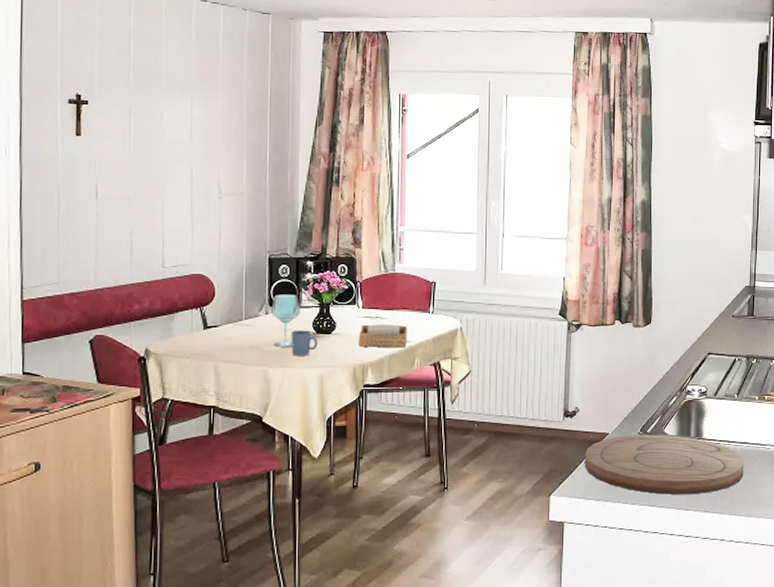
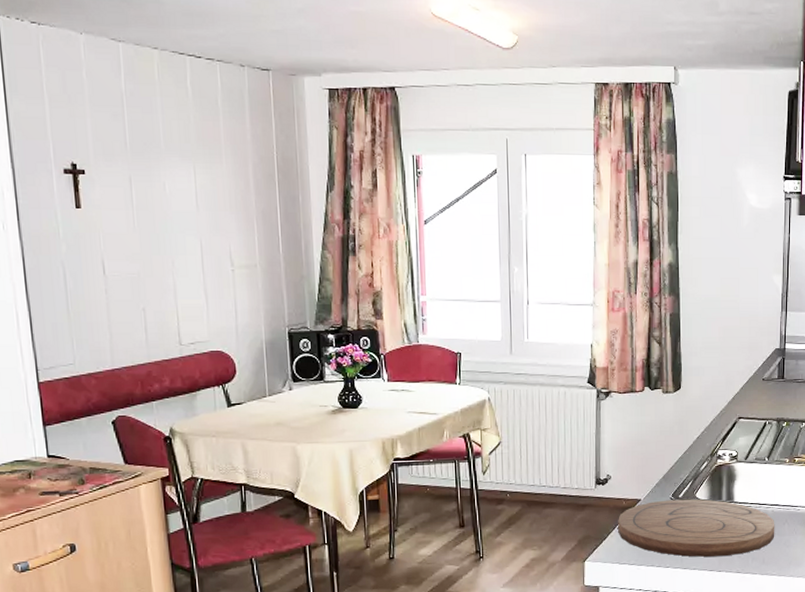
wine glass: present [271,294,301,347] -> none [295,369,325,423]
mug: present [291,330,319,356] -> none [317,405,346,431]
napkin holder: present [359,324,407,348] -> none [386,397,435,421]

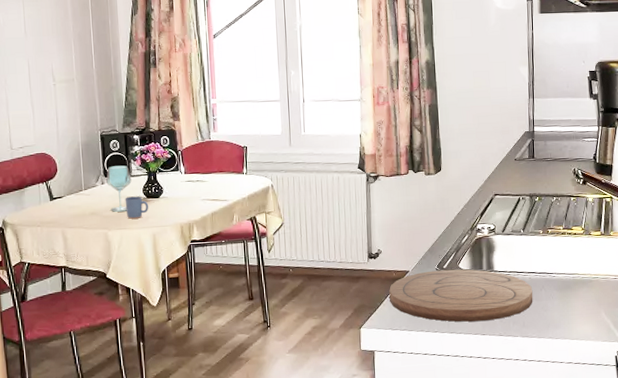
wine glass: none [295,369,325,423] -> present [106,165,132,212]
mug: none [317,405,346,431] -> present [125,196,149,219]

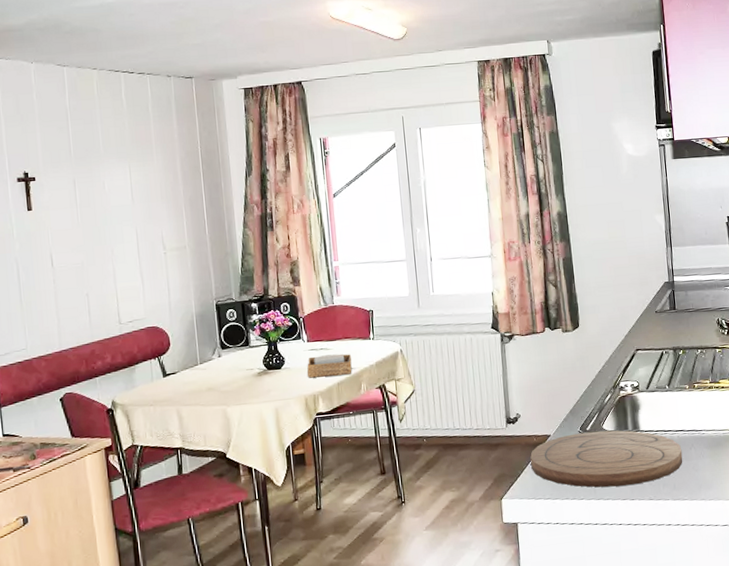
wine glass: present [106,165,132,212] -> none [223,336,251,387]
mug: present [125,196,149,219] -> none [244,368,271,393]
napkin holder: none [184,186,226,208] -> present [307,353,352,378]

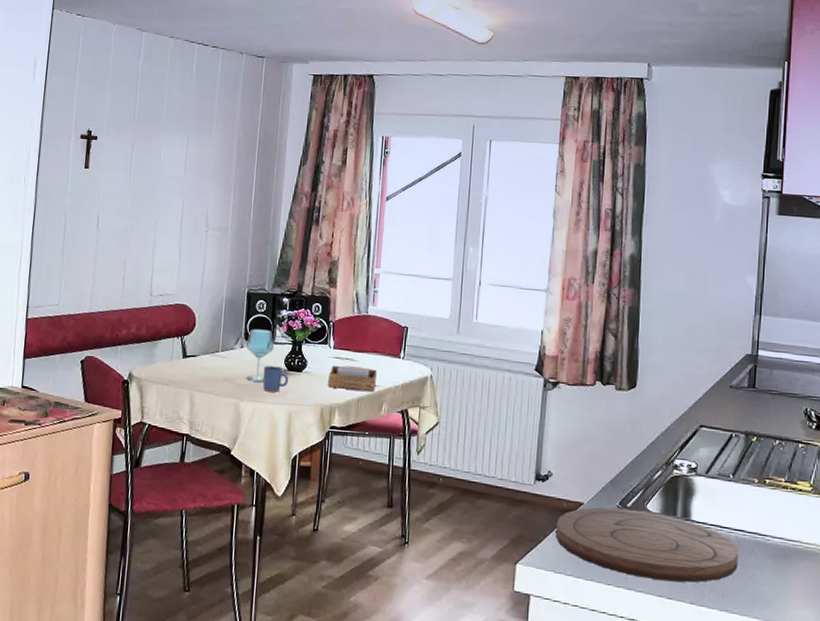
wine glass: none [223,336,251,387] -> present [246,329,274,382]
mug: none [244,368,271,393] -> present [262,366,289,392]

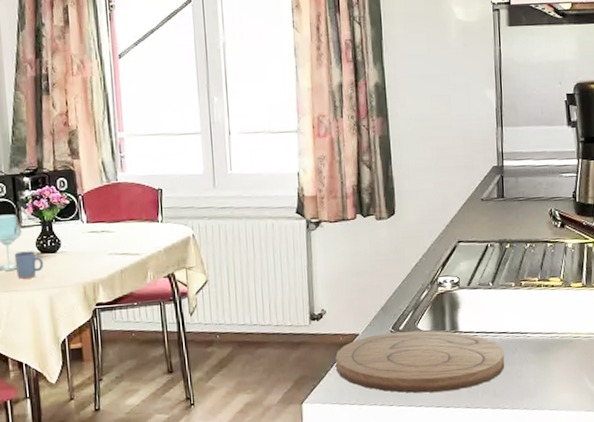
napkin holder: present [328,365,377,392] -> none [86,237,138,264]

